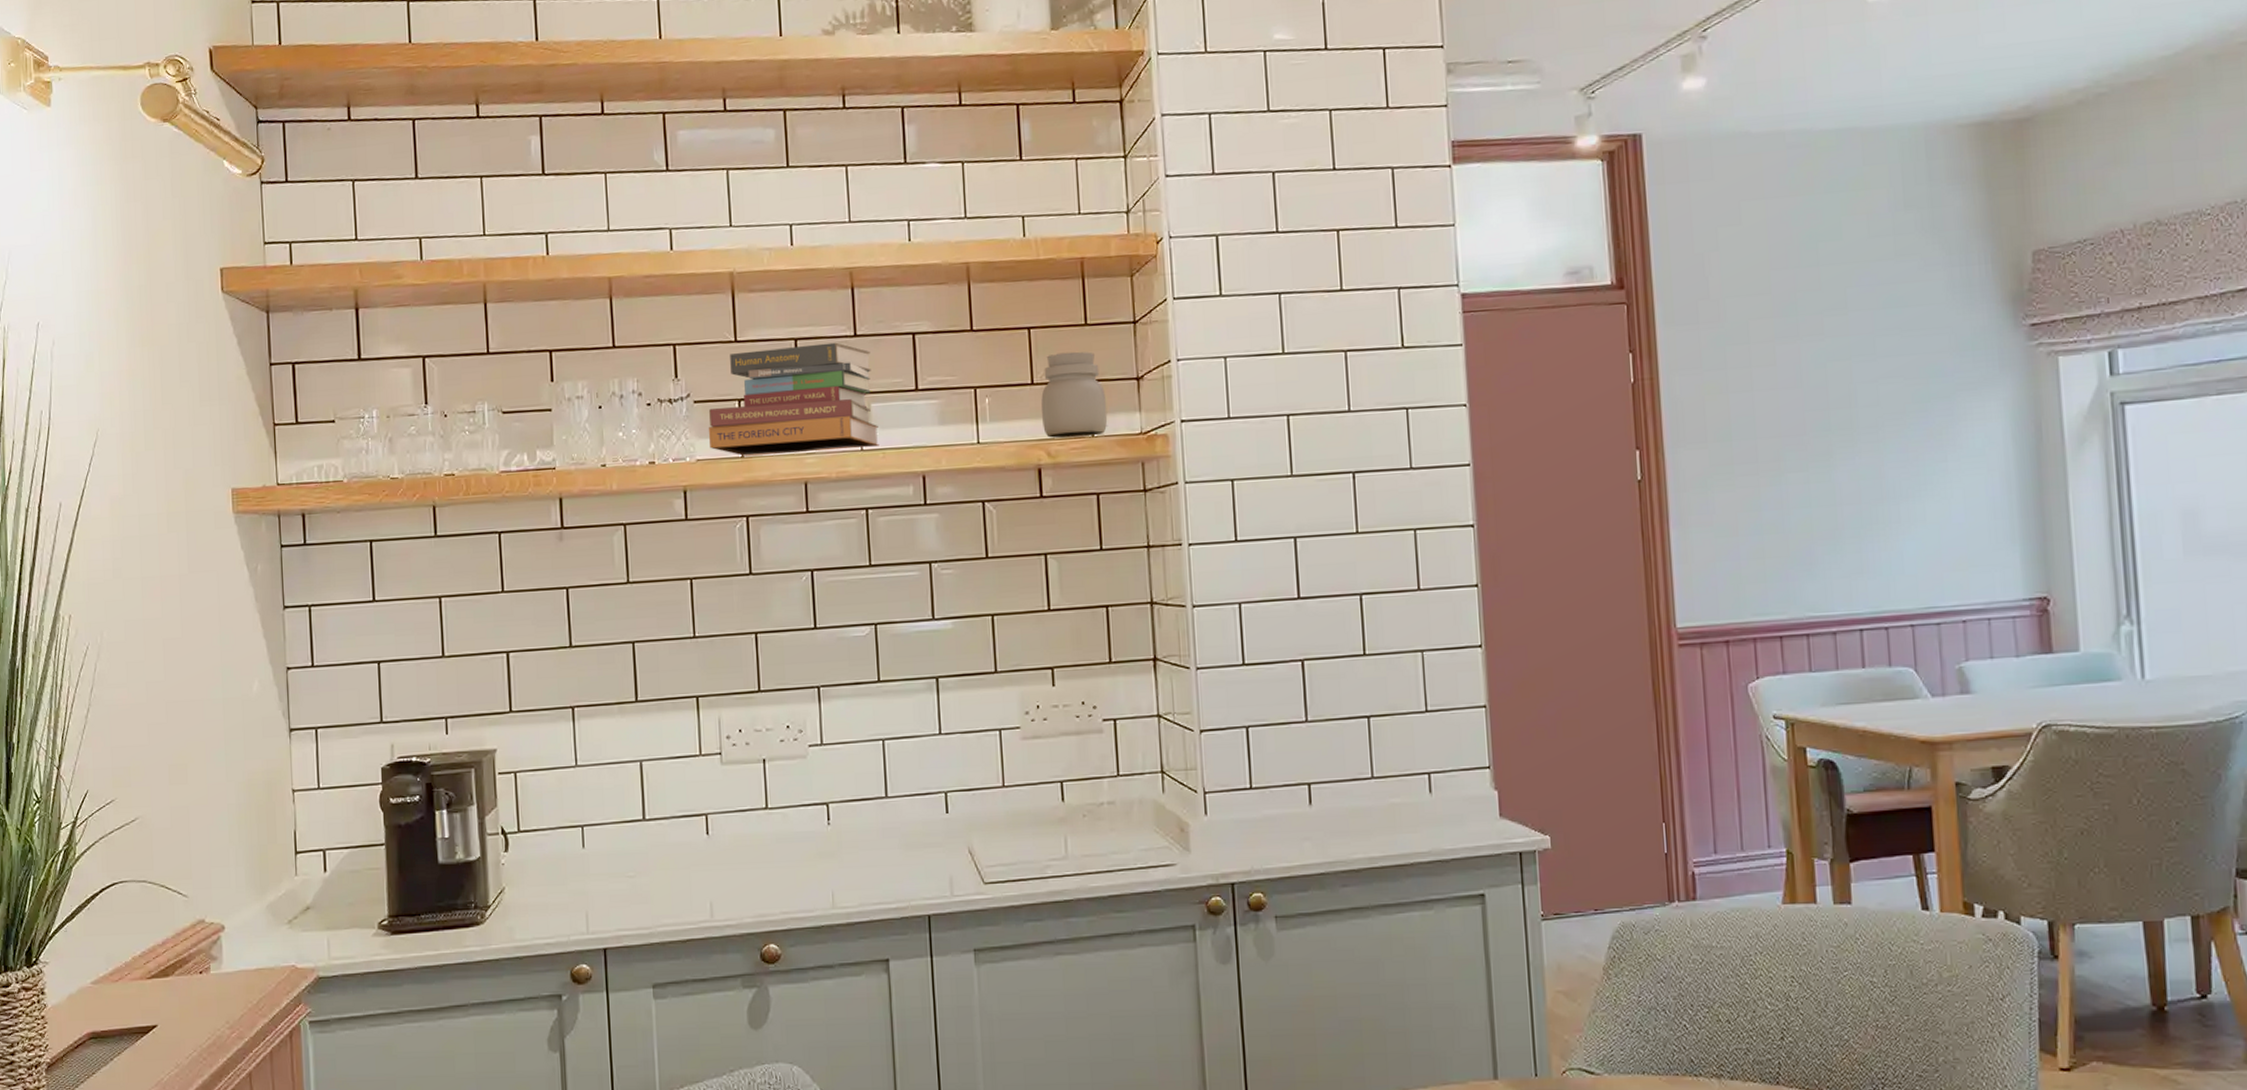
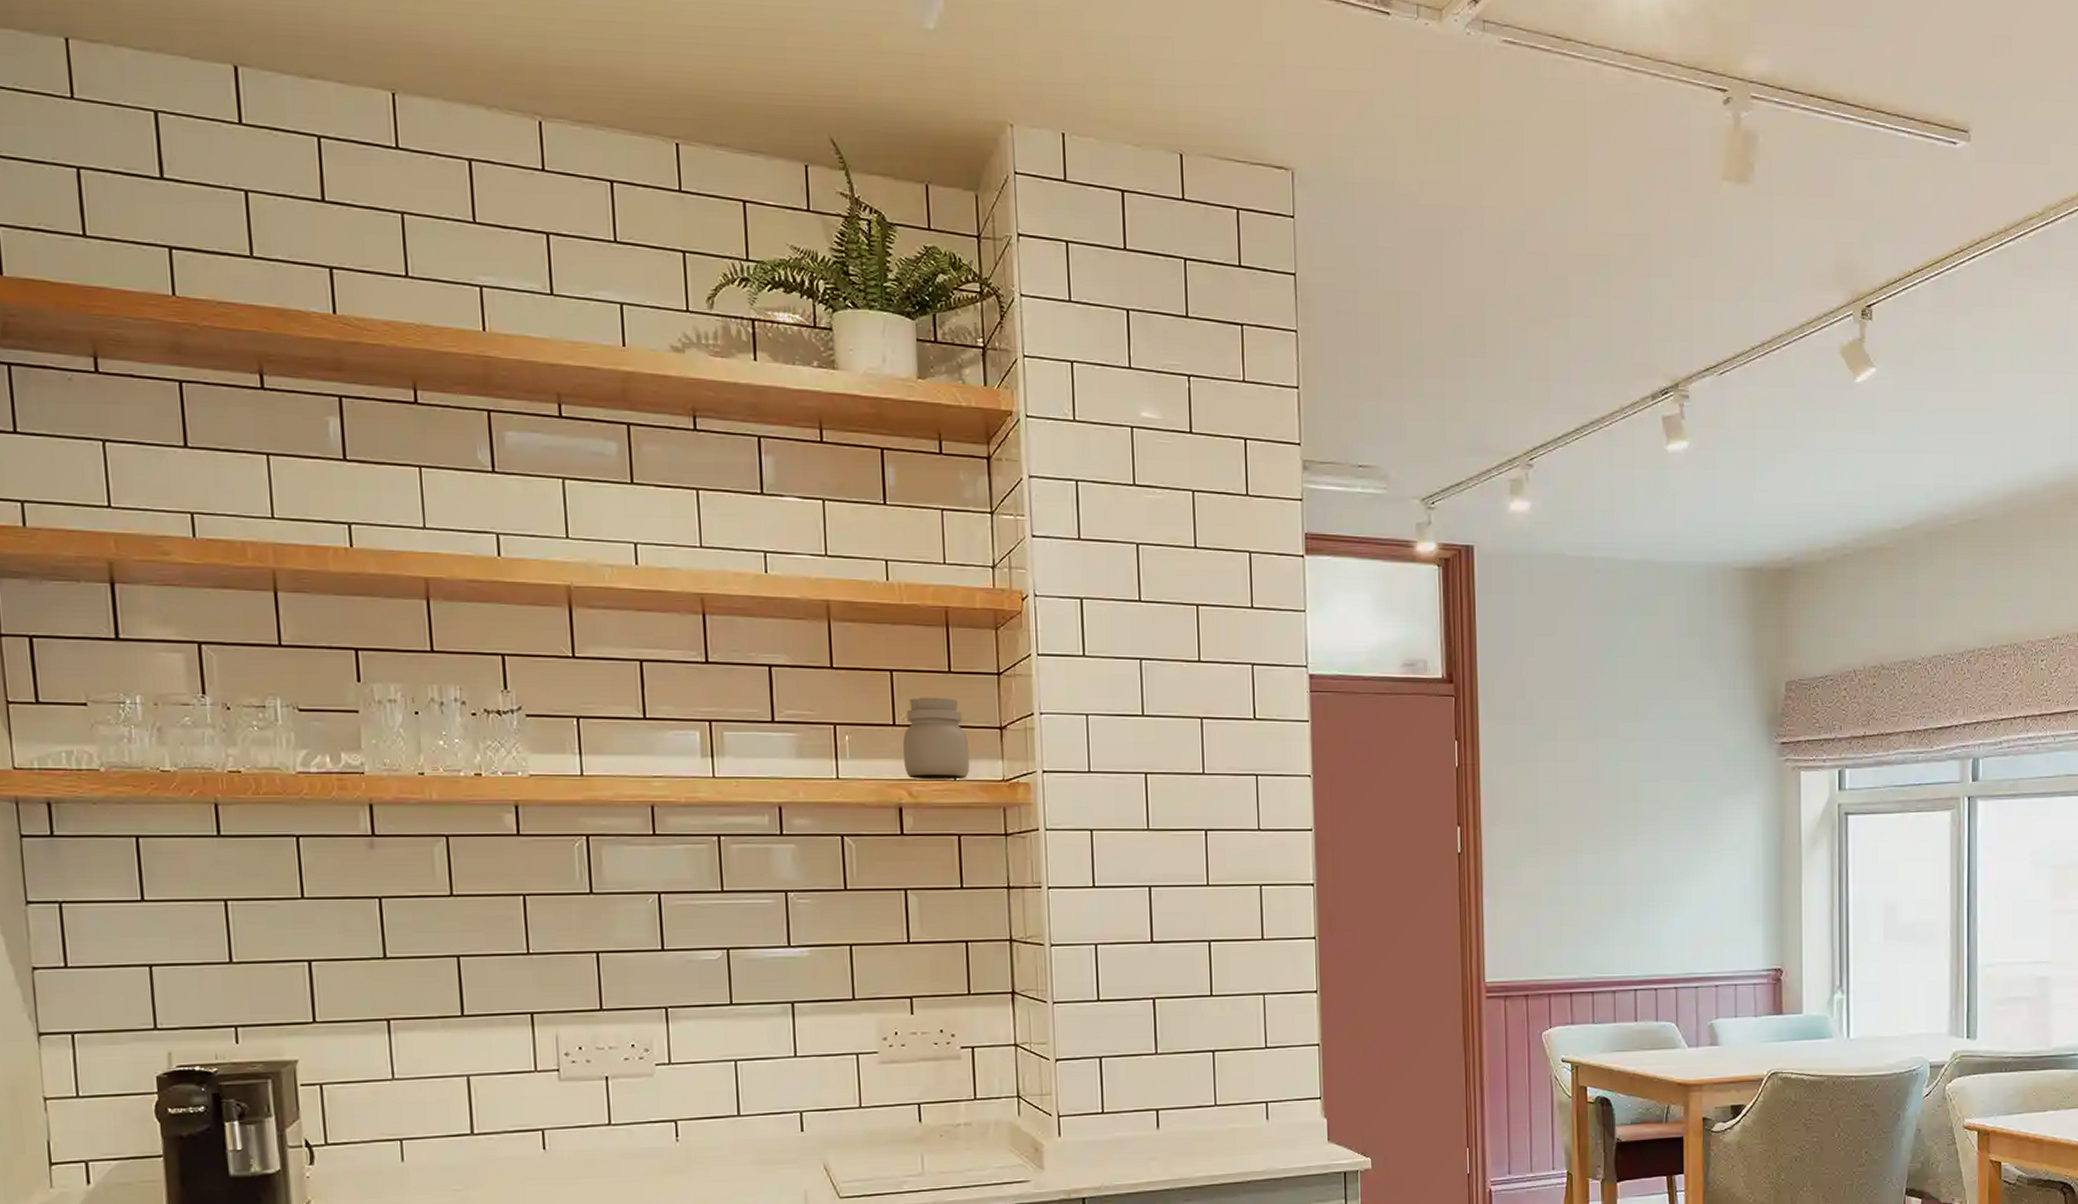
books: present [709,342,879,457] -> none [543,667,733,776]

